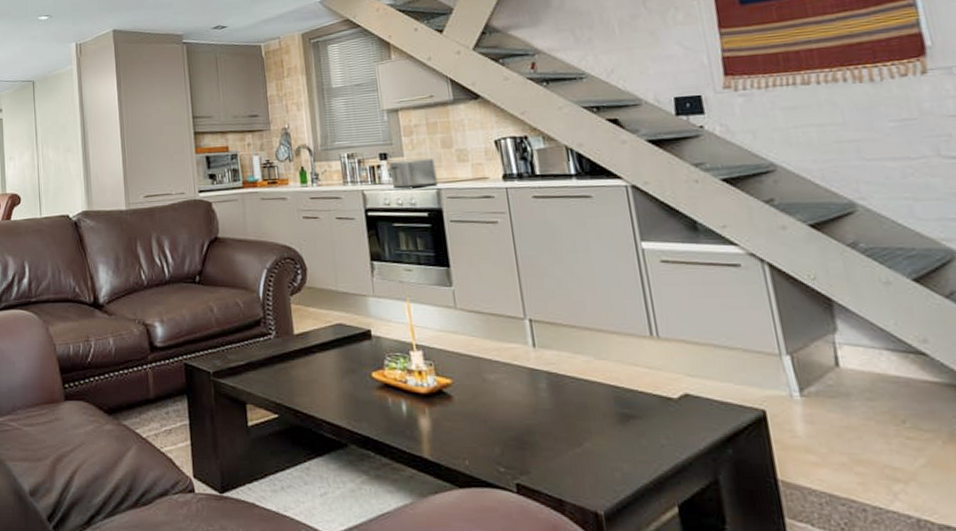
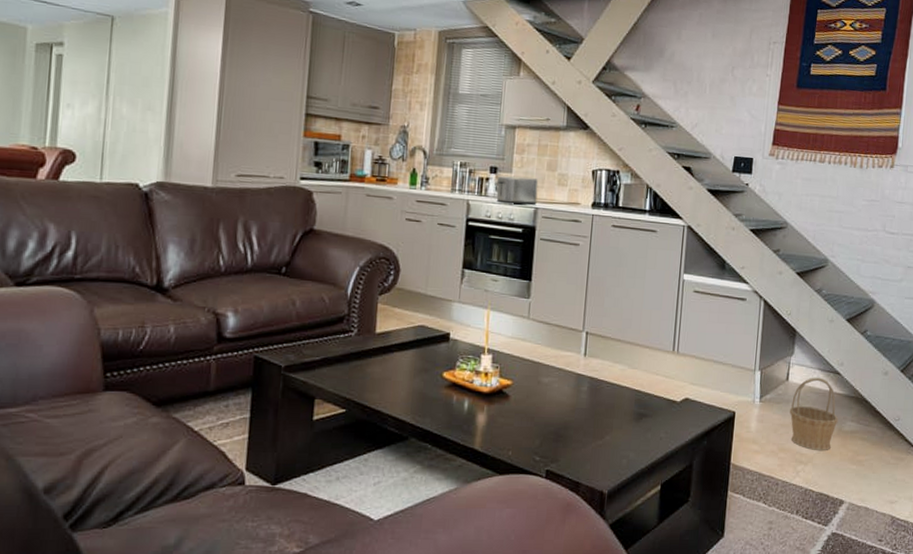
basket: none [853,360,946,463] -> present [790,377,839,450]

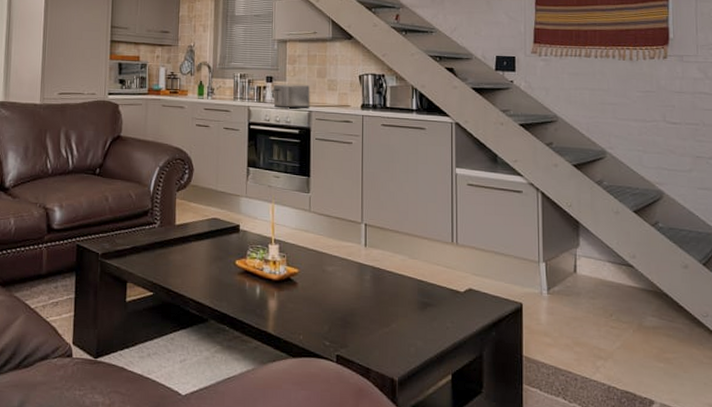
basket: present [790,377,839,450] -> none [581,269,637,346]

